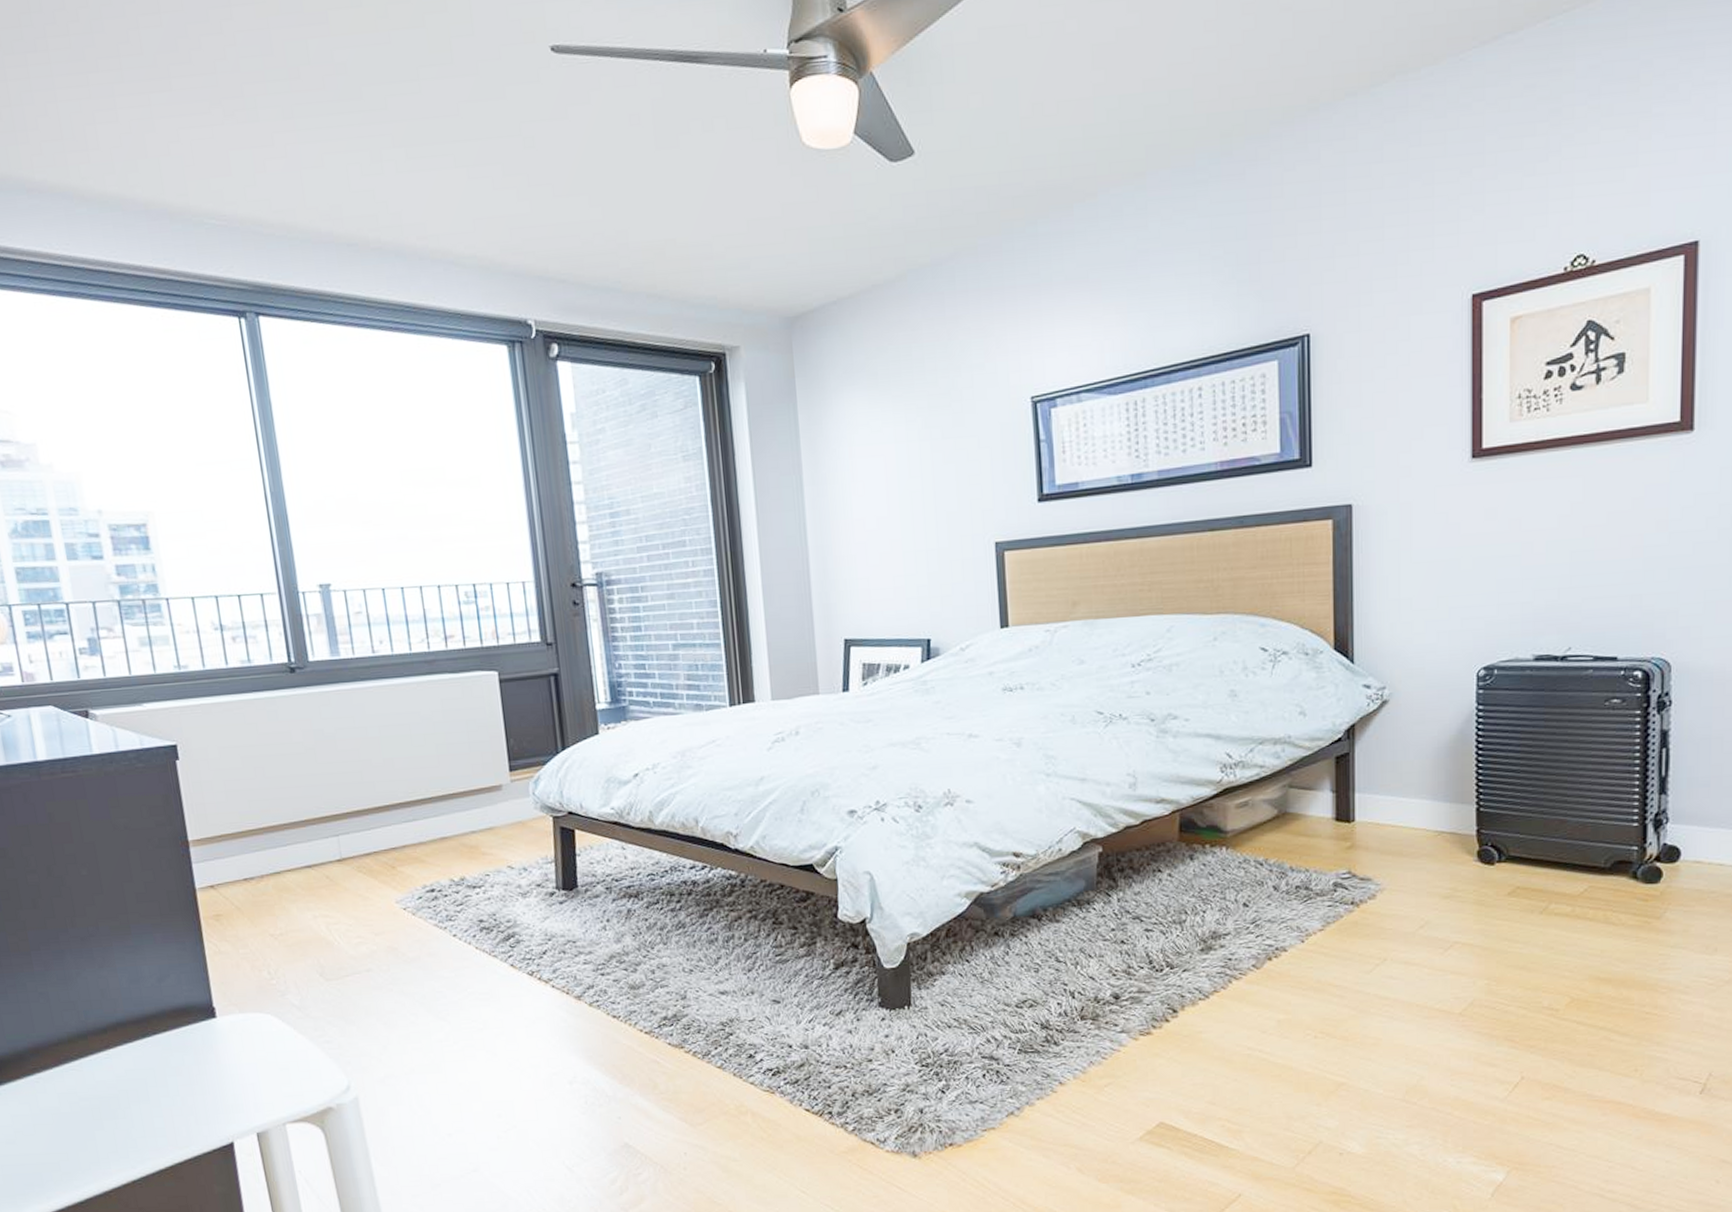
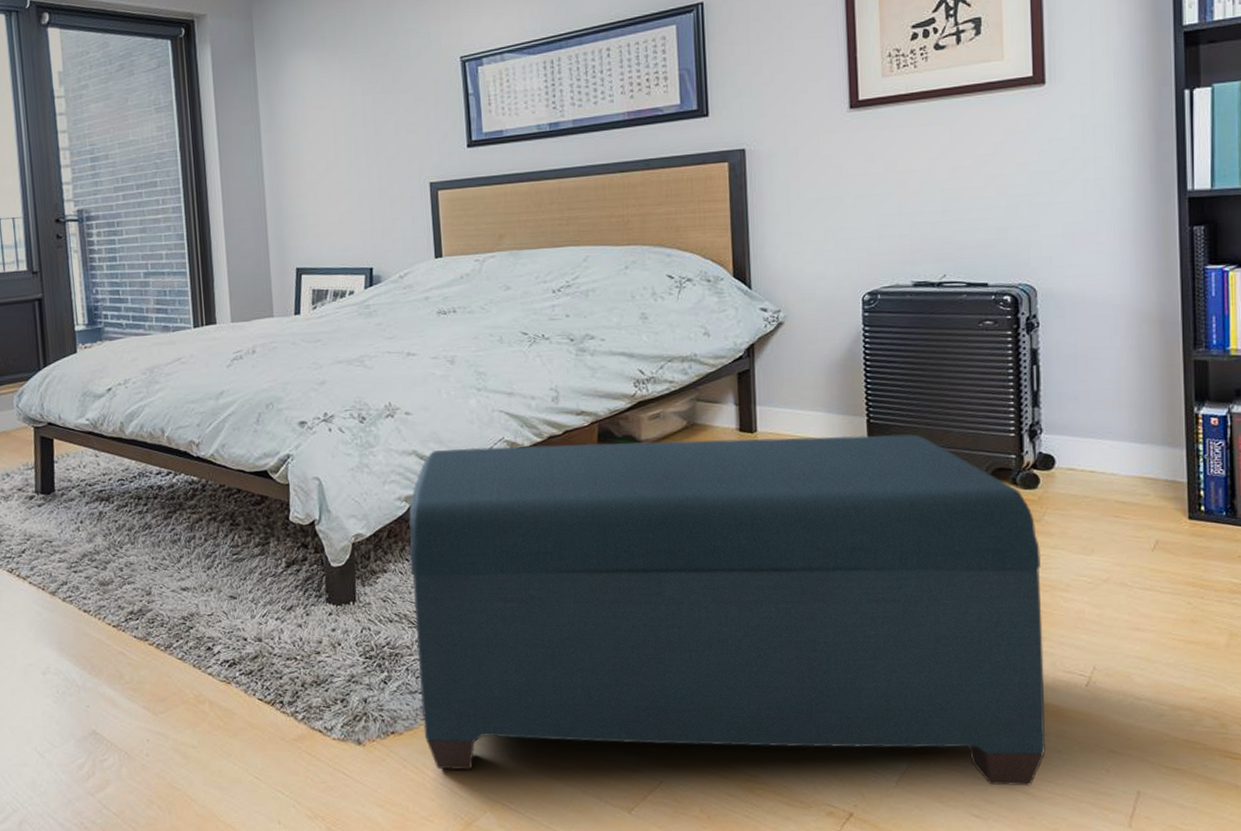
bench: none [969,823,1660,1198] -> present [409,434,1047,786]

